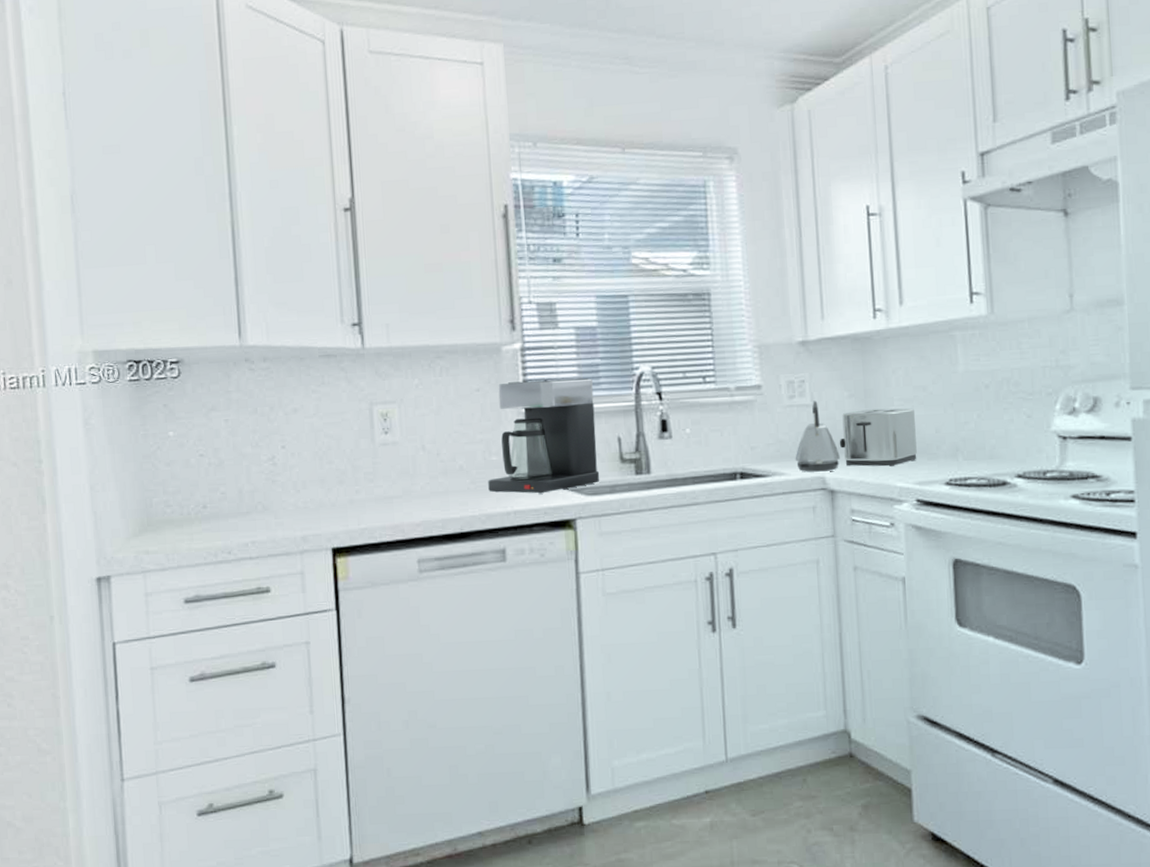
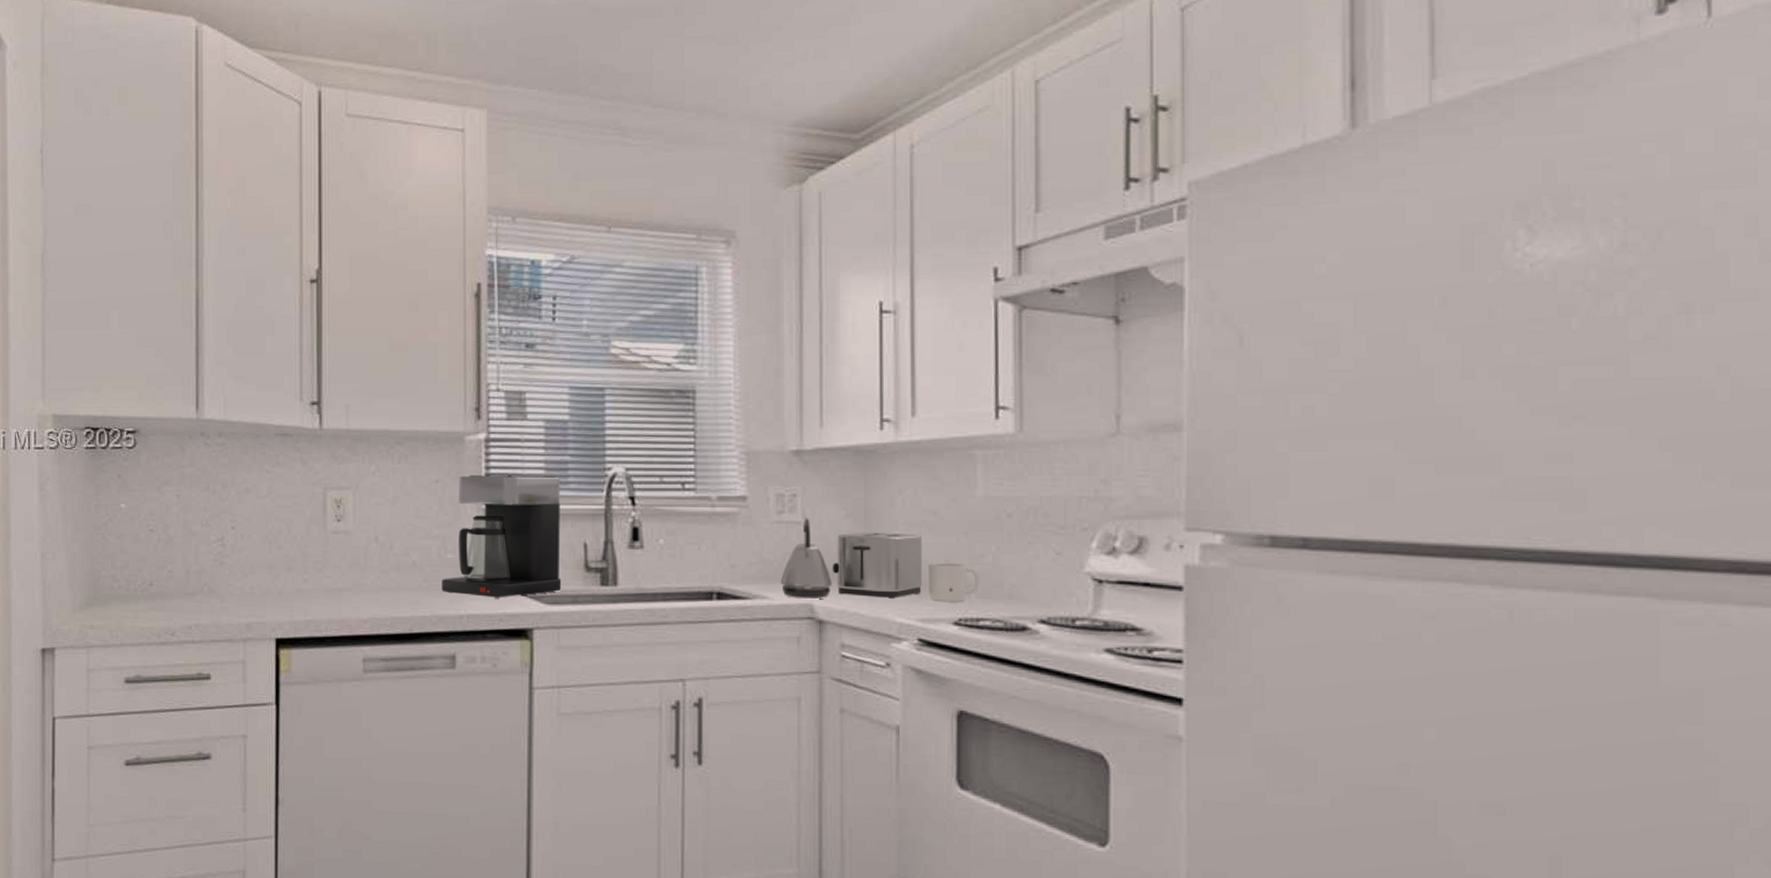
mug: none [921,431,966,466] -> present [928,563,980,603]

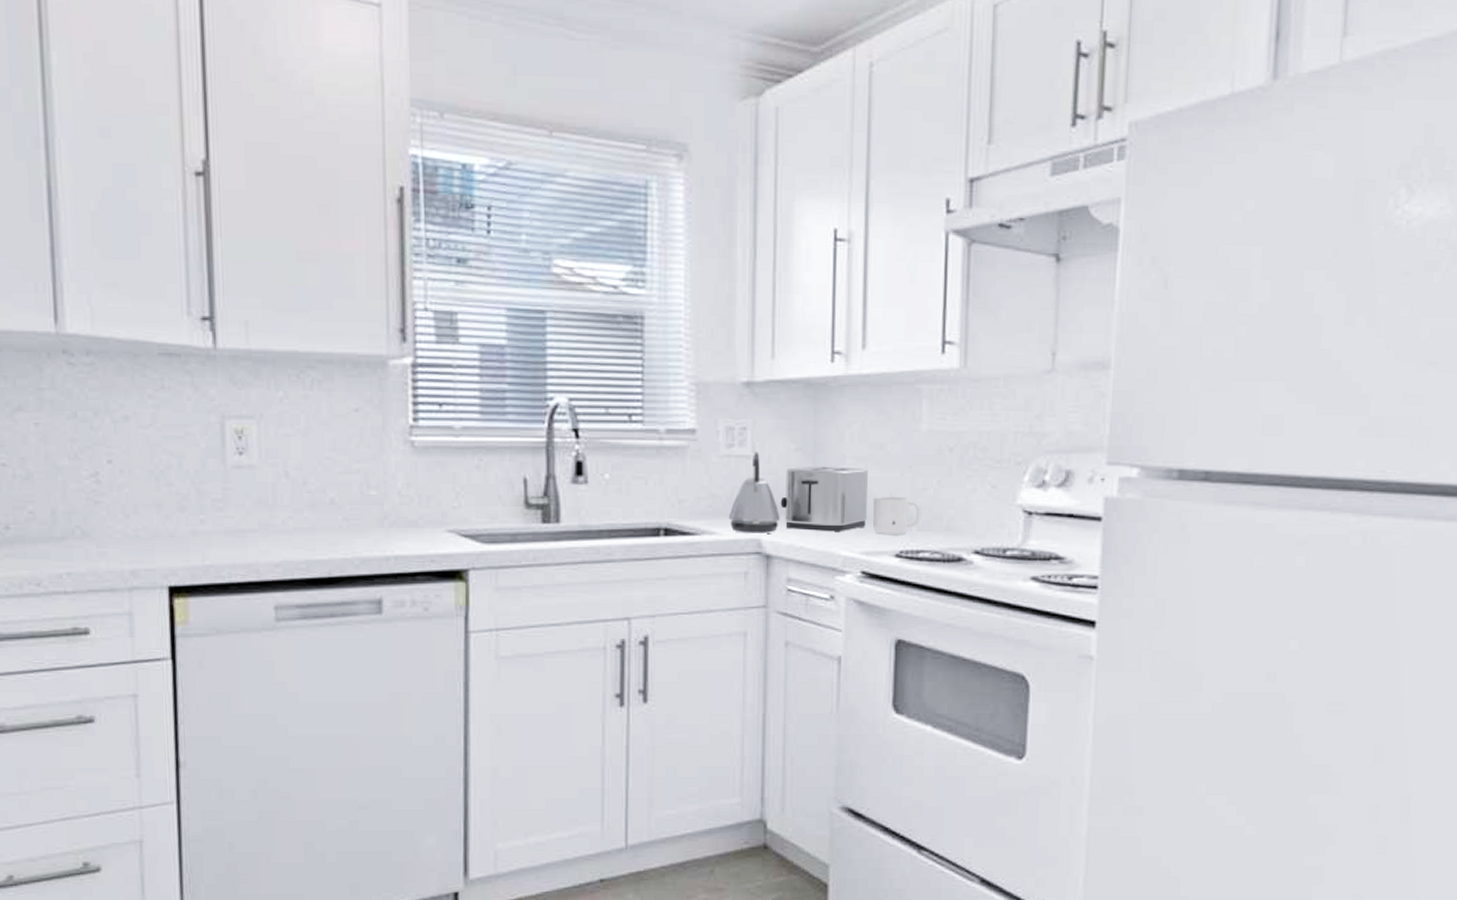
coffee maker: present [442,475,562,598] -> none [364,404,500,538]

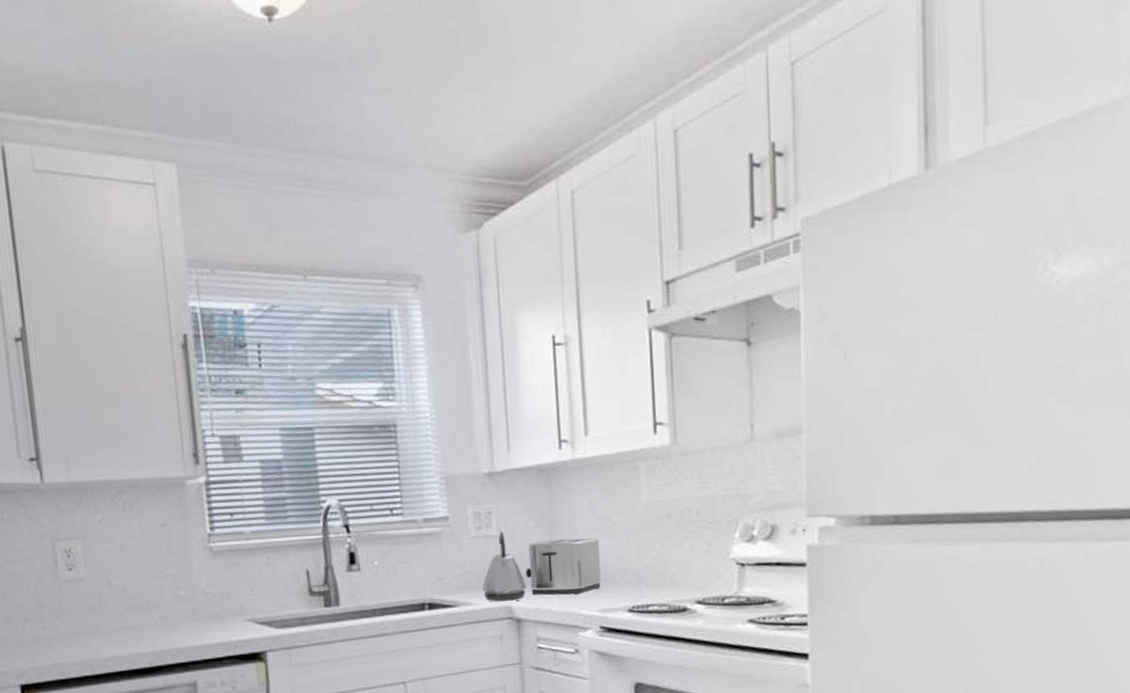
mug: present [872,497,922,536] -> none [605,560,648,594]

